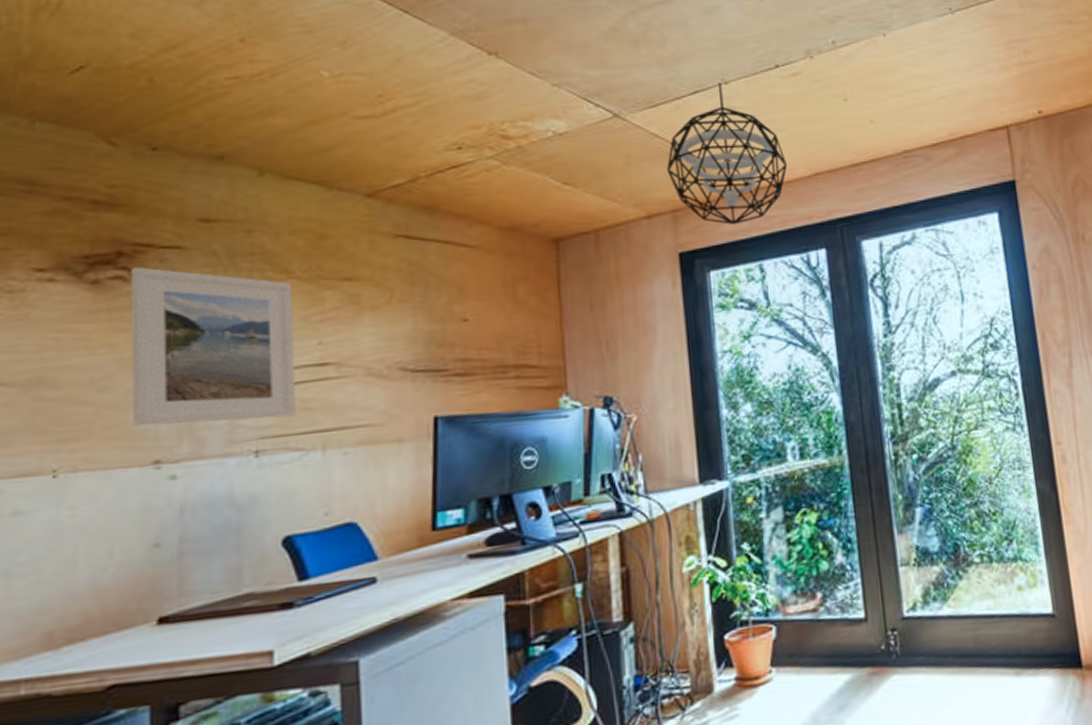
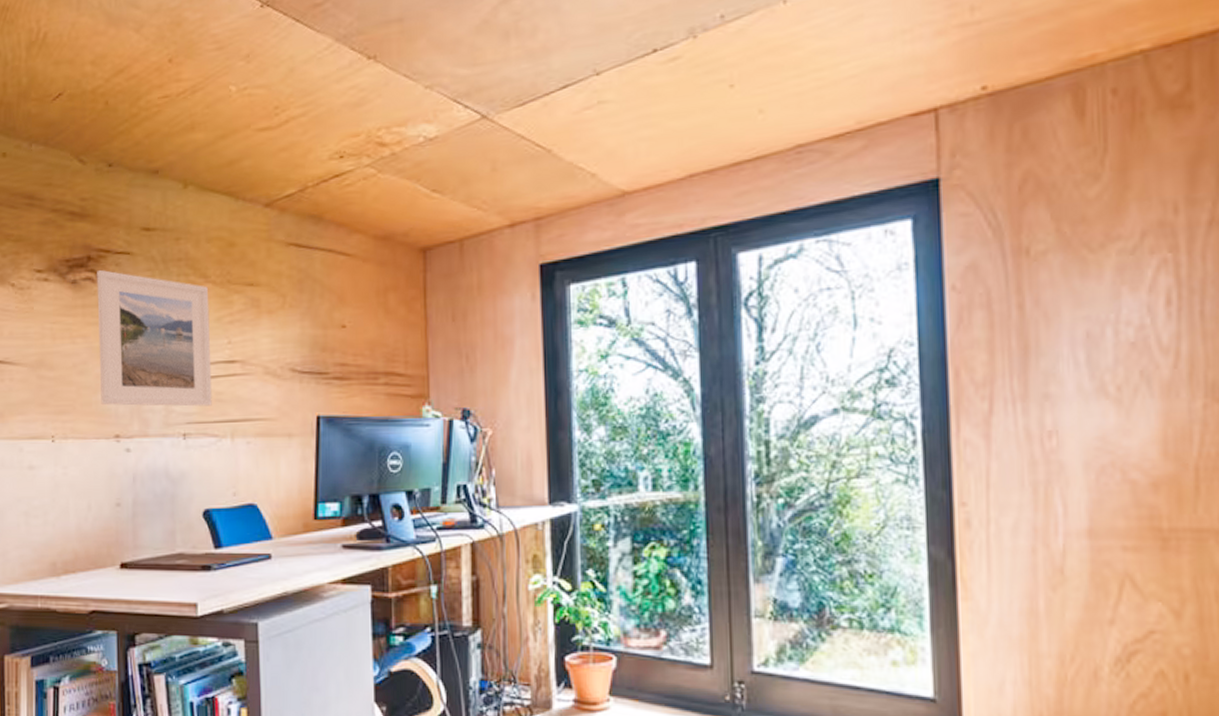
pendant light: present [667,82,788,225] -> none [532,73,660,235]

